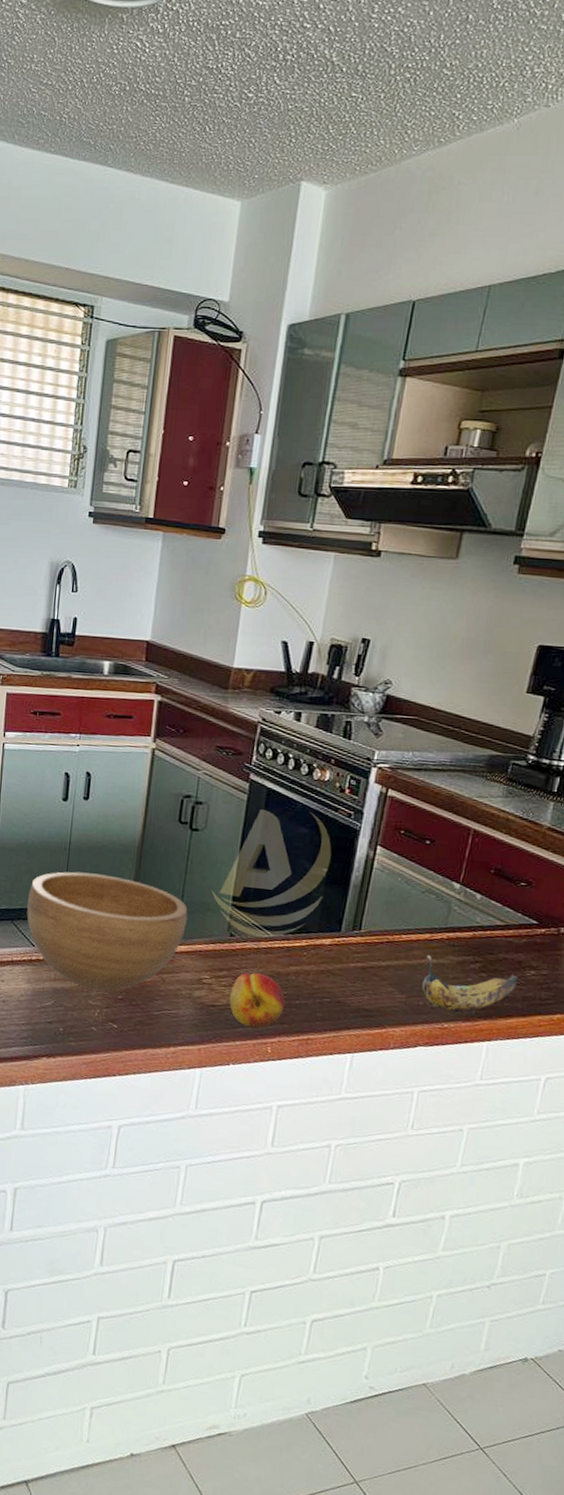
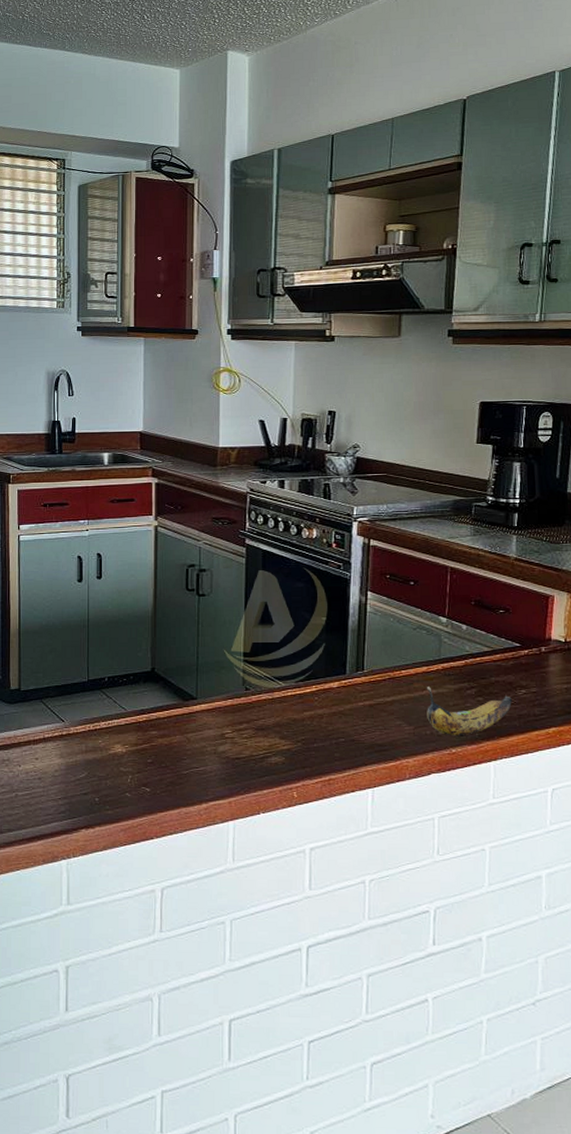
bowl: present [27,871,188,991] -> none [53,646,204,757]
fruit: present [229,973,286,1028] -> none [252,722,305,775]

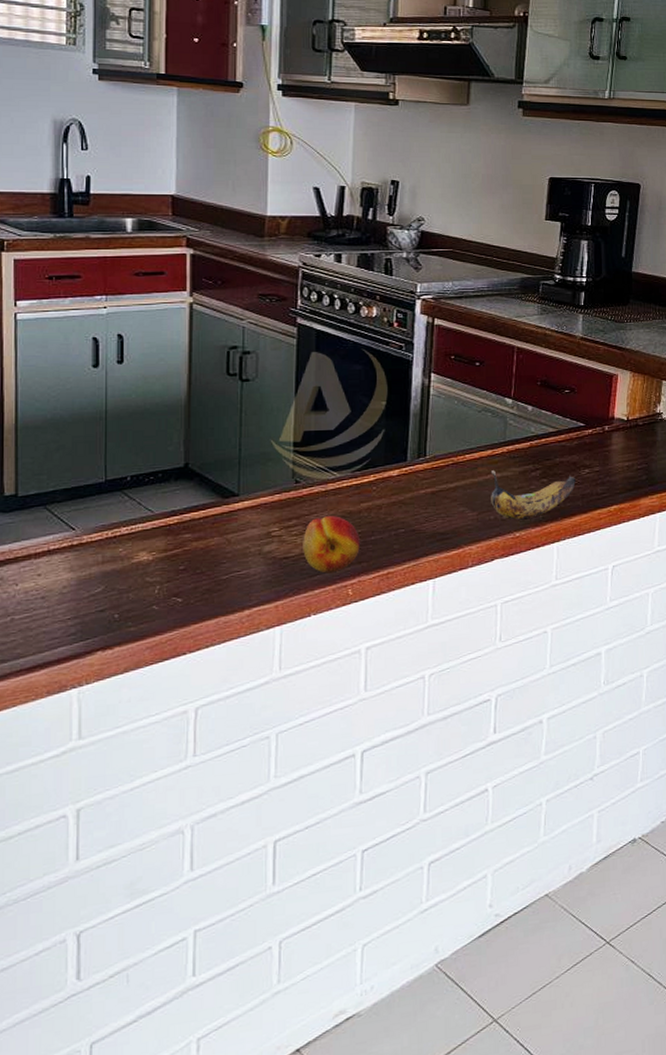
fruit: none [252,722,305,775] -> present [303,516,361,573]

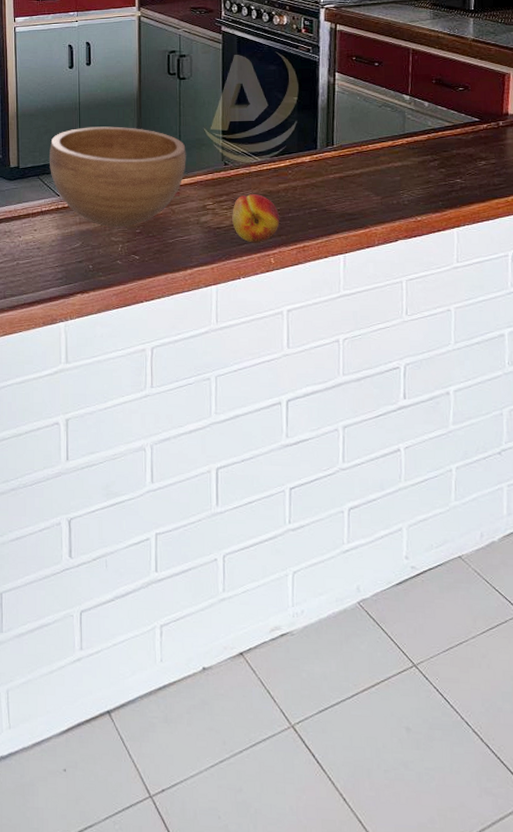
bowl: none [61,439,247,566] -> present [49,126,186,228]
banana: present [490,469,576,520] -> none [392,158,473,205]

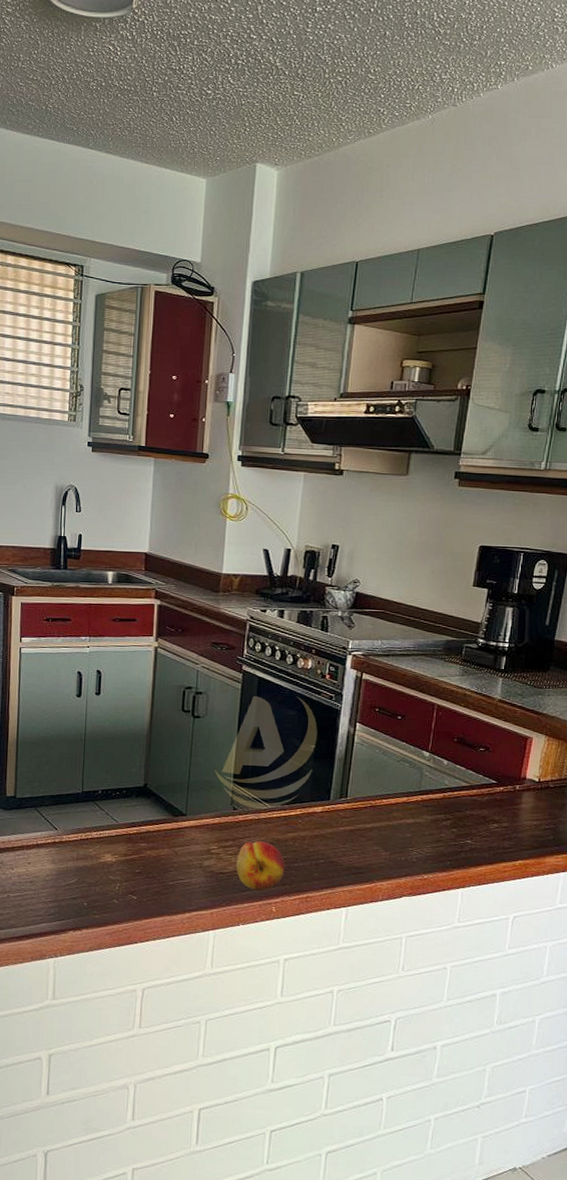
bowl: present [49,126,186,228] -> none [48,760,194,867]

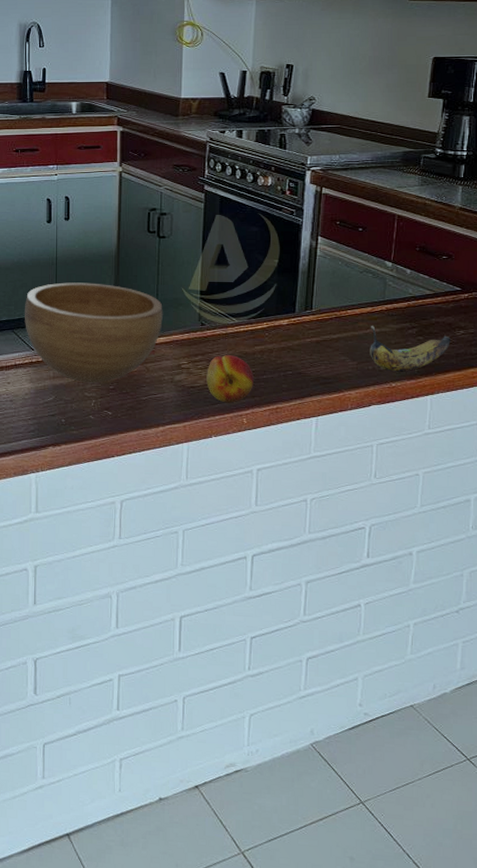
bowl: none [48,760,194,867] -> present [24,282,163,384]
banana: none [403,815,484,864] -> present [370,325,450,372]

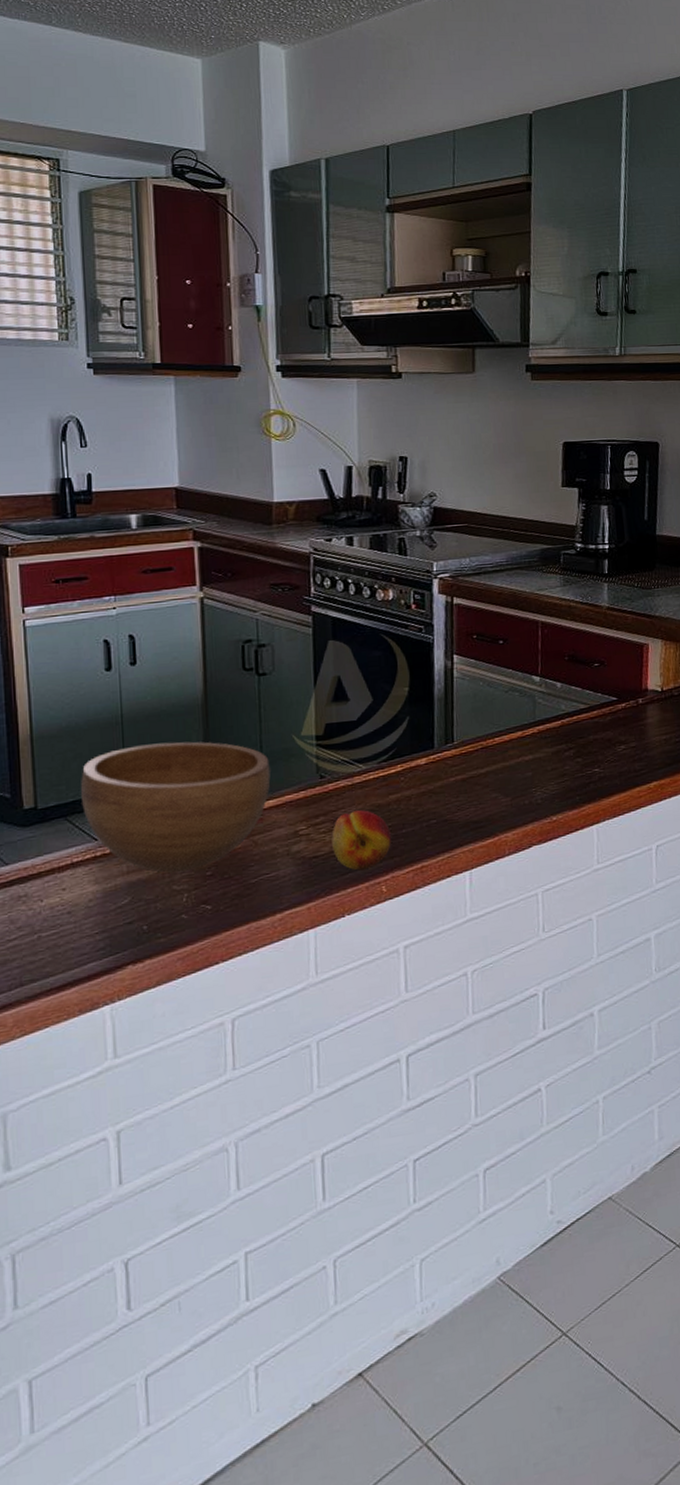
banana: present [370,325,450,372] -> none [522,751,612,804]

